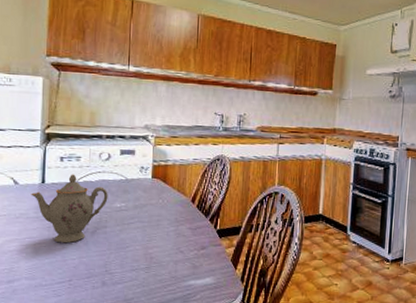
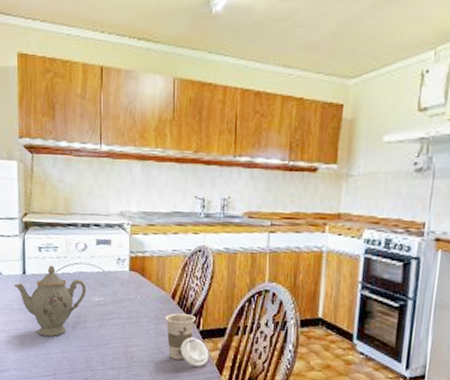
cup: none [185,215,225,263] -> present [165,313,209,367]

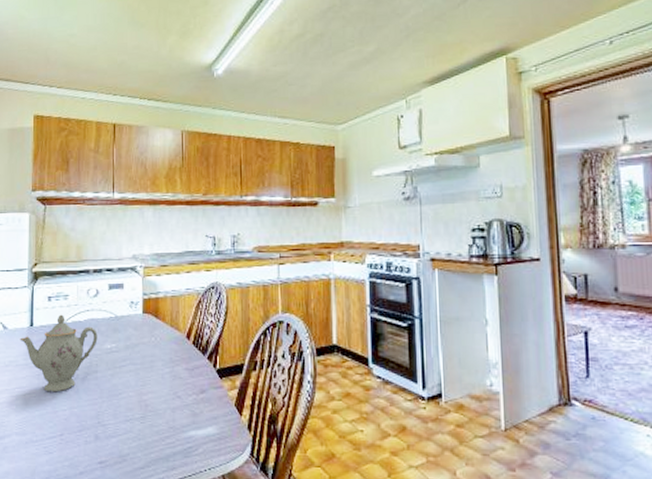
cup: present [165,313,209,367] -> none [180,353,228,409]

